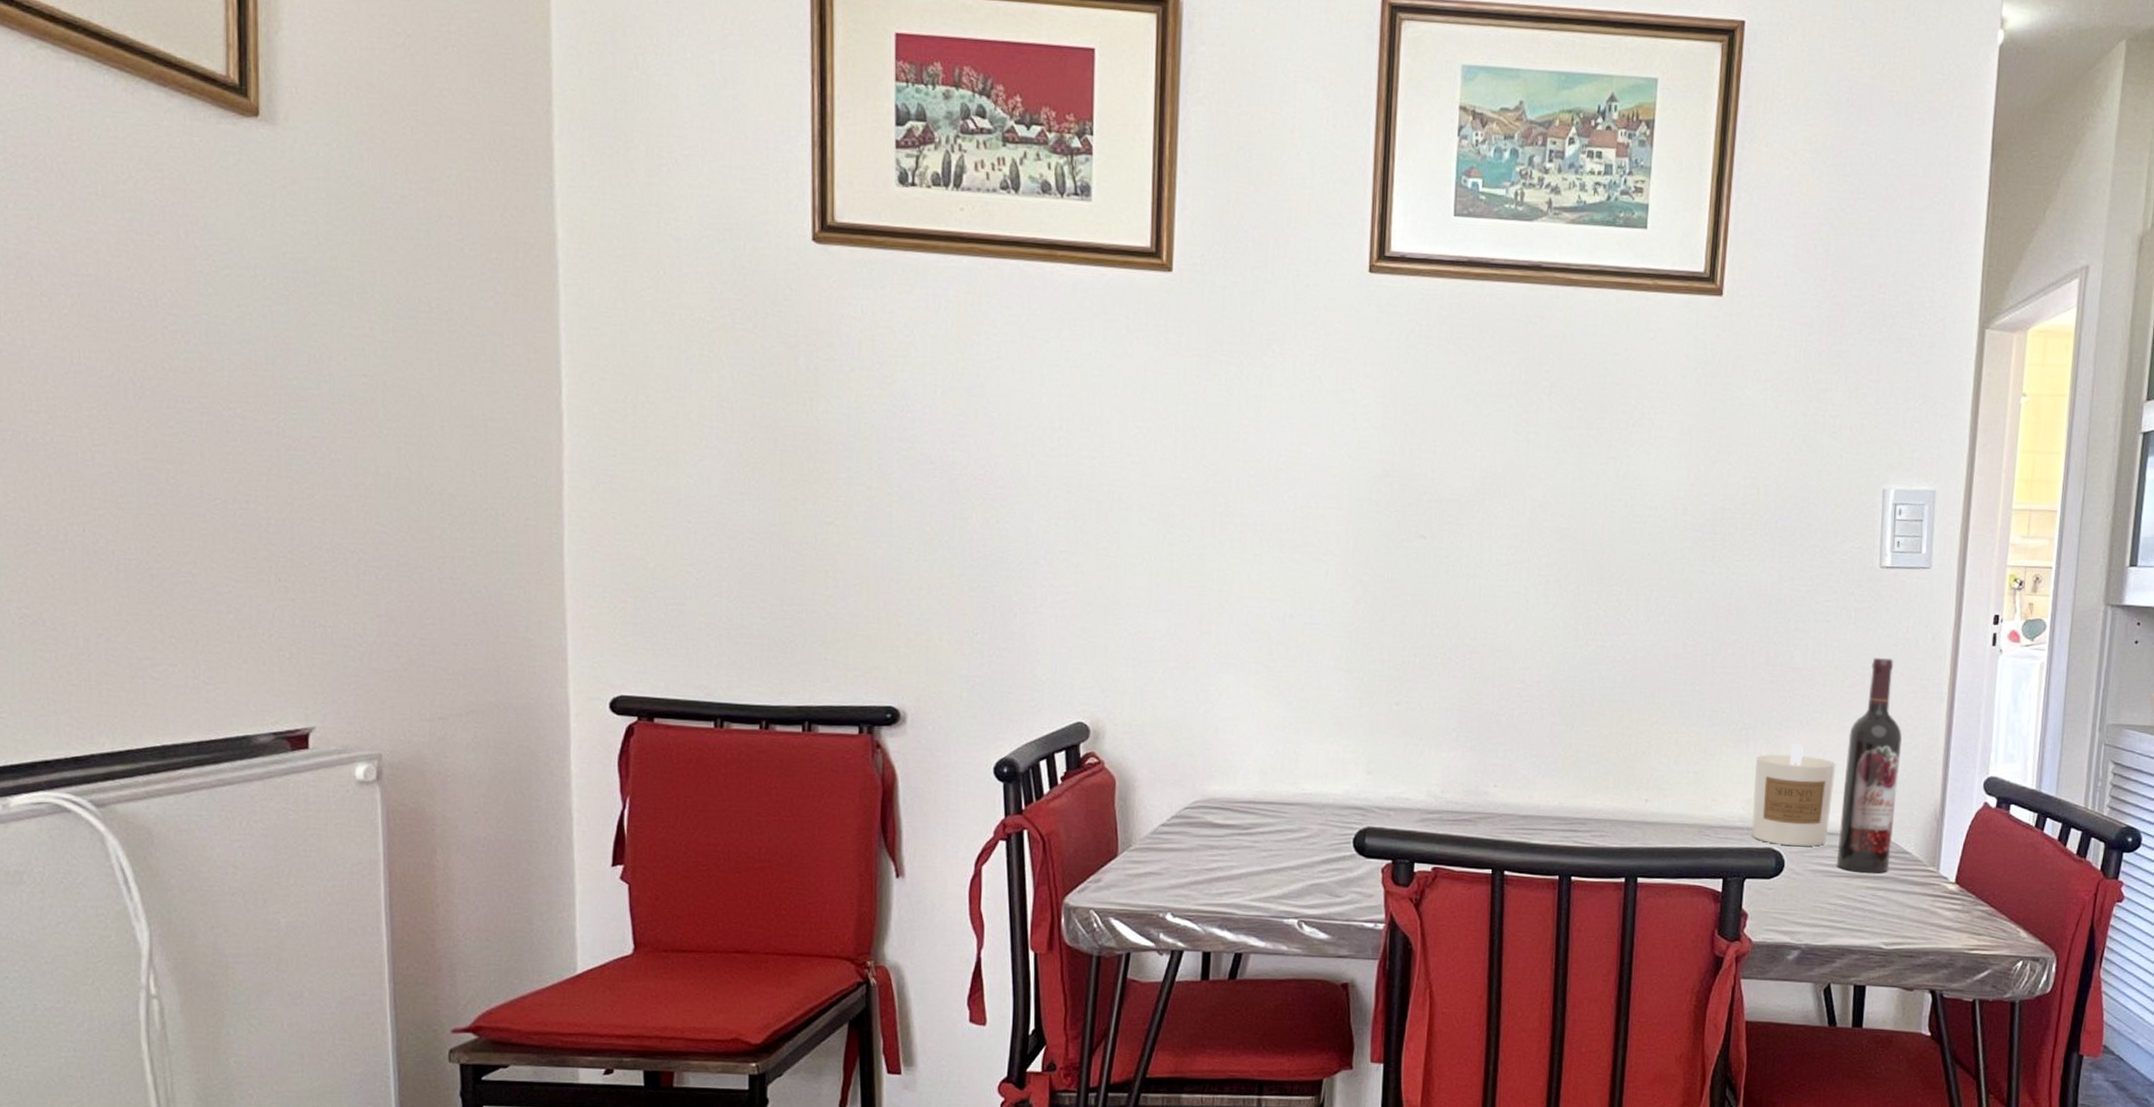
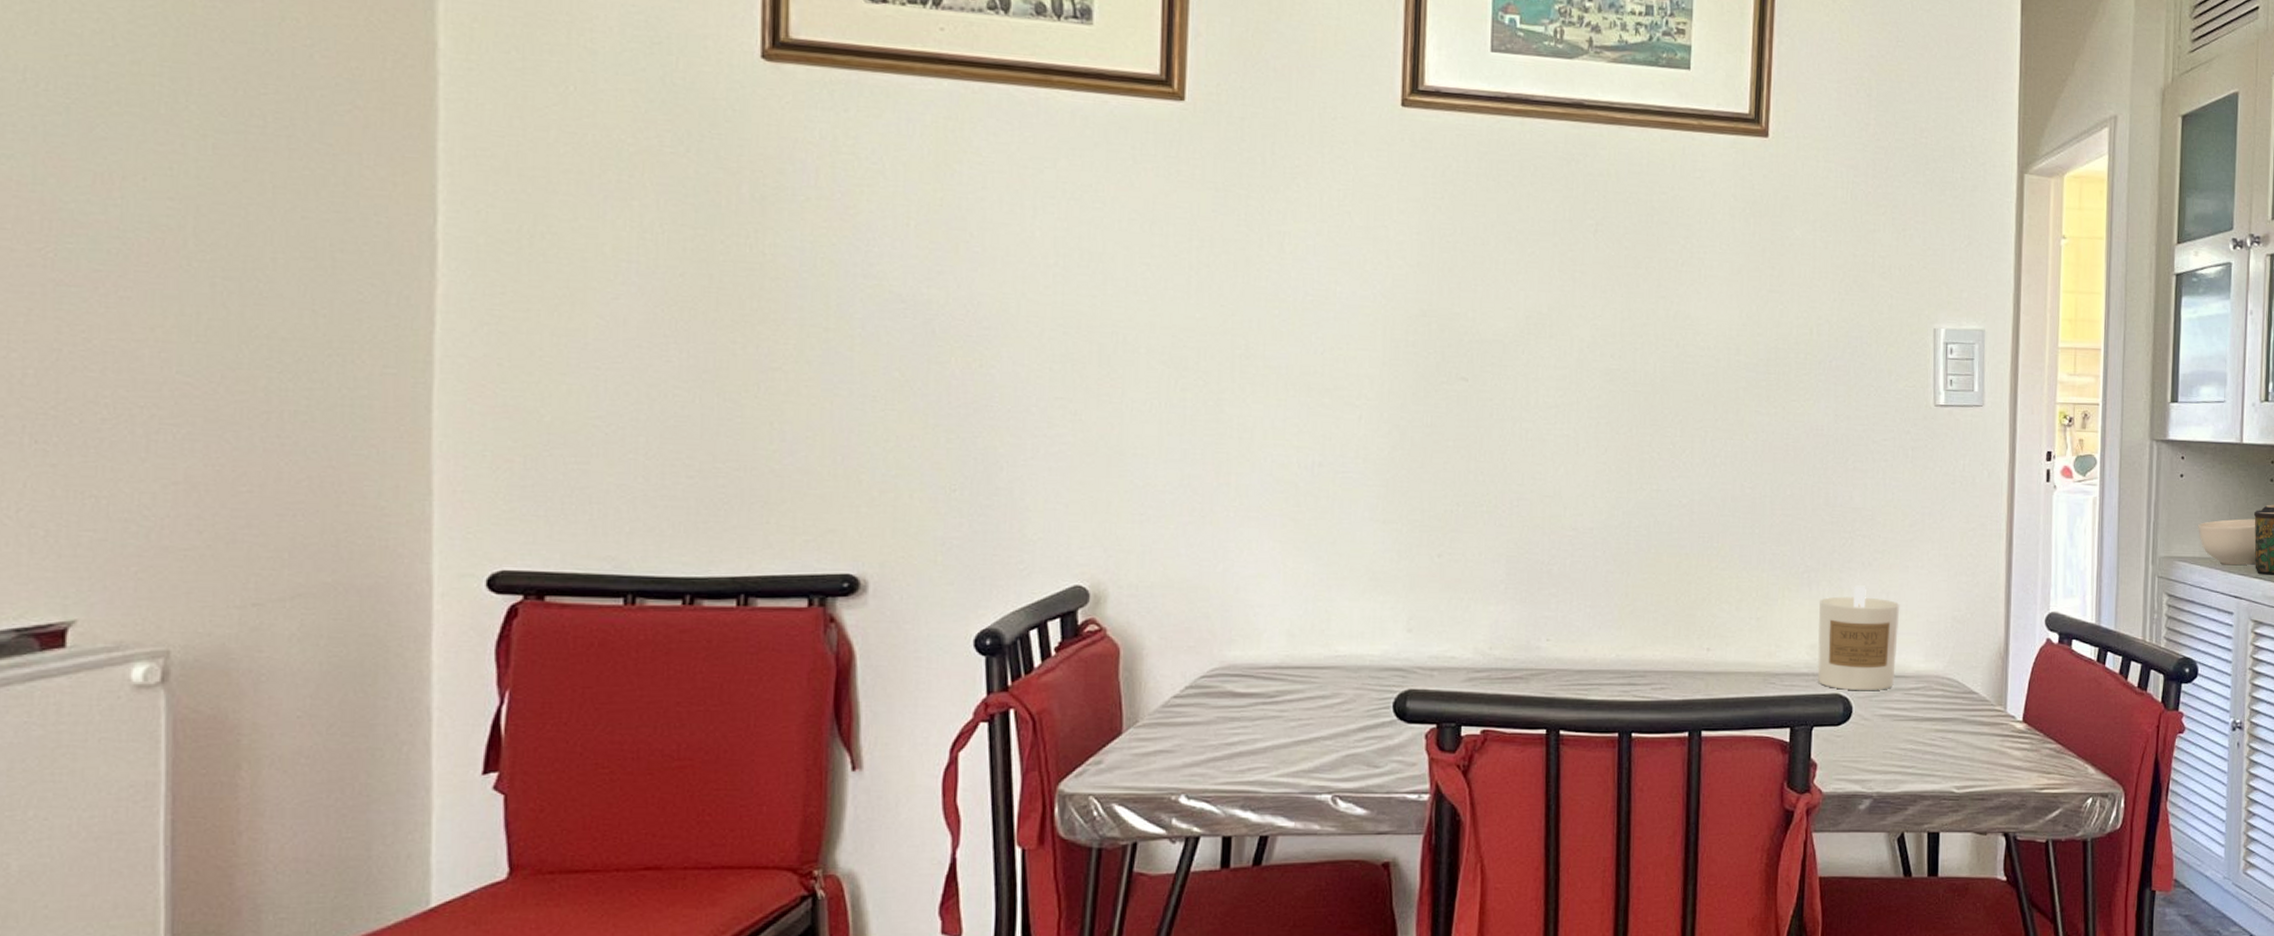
wine bottle: present [1837,657,1902,874] -> none [1905,495,1963,716]

